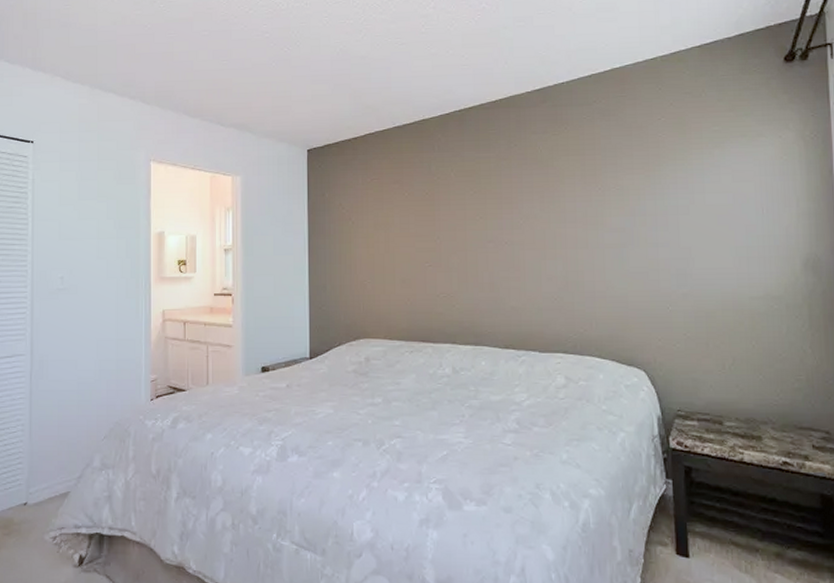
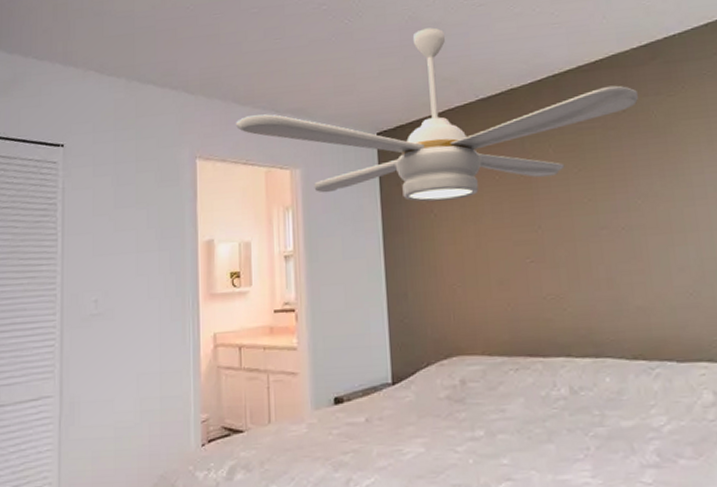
ceiling fan: none [186,61,529,211] -> present [236,28,639,202]

